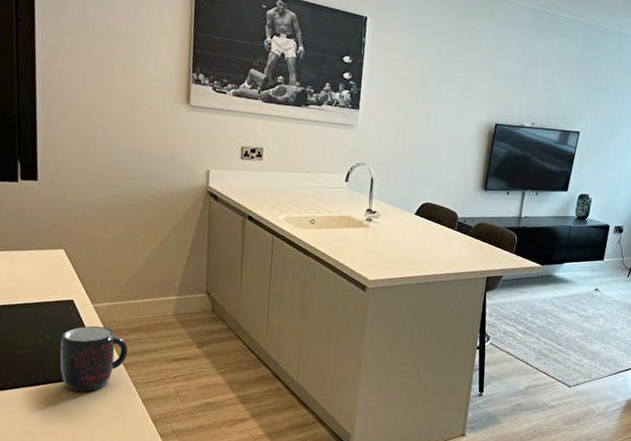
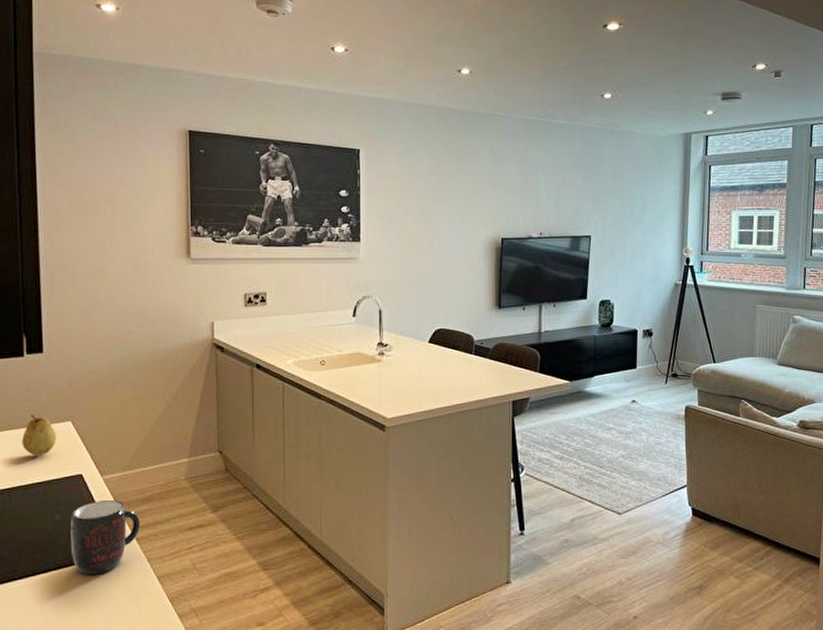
fruit: none [14,239,49,279] -> present [22,415,57,456]

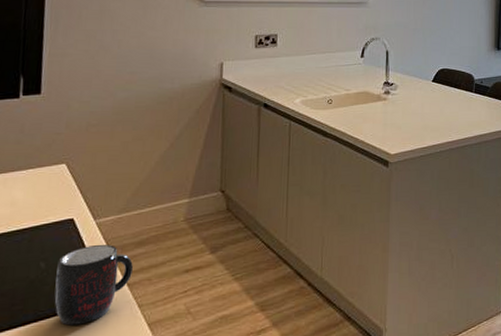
fruit: present [22,415,57,456] -> none [9,158,49,201]

